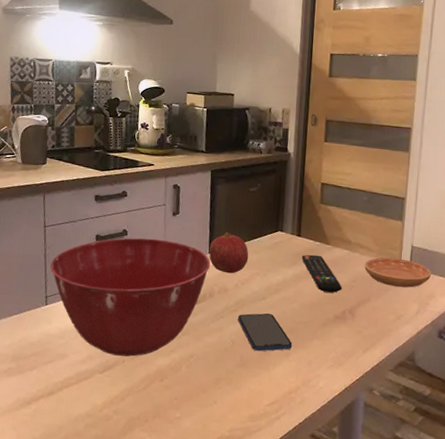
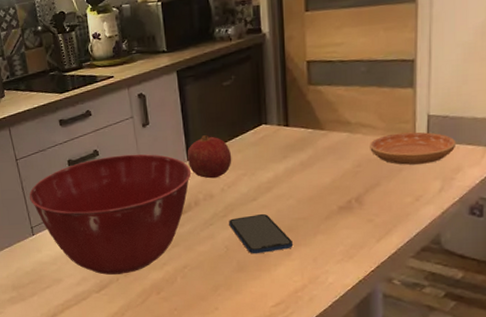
remote control: present [301,254,342,293] -> none [293,143,344,183]

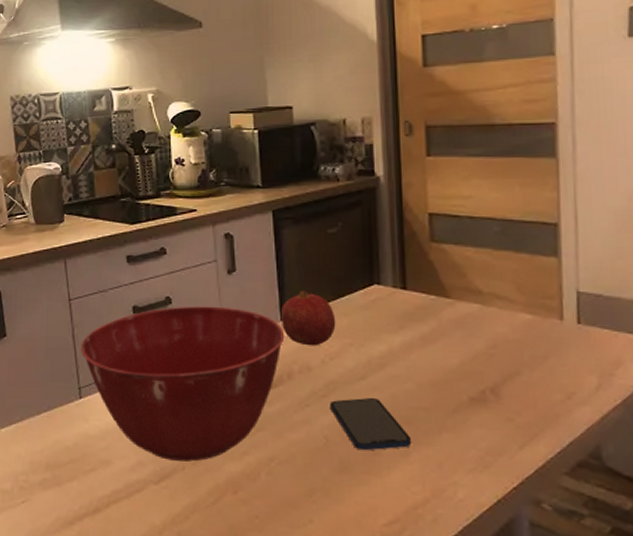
saucer: present [370,132,457,165] -> none [507,310,614,352]

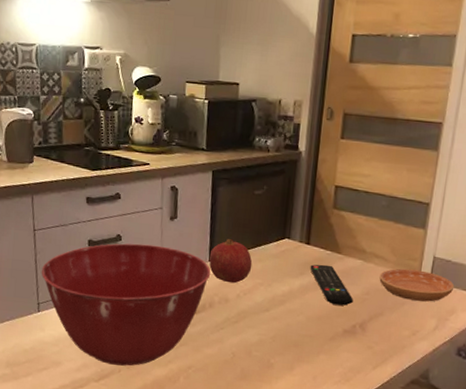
smartphone: present [330,397,412,451] -> none [239,325,297,365]
remote control: none [411,313,476,365] -> present [310,264,353,306]
saucer: none [507,310,614,352] -> present [379,268,455,302]

